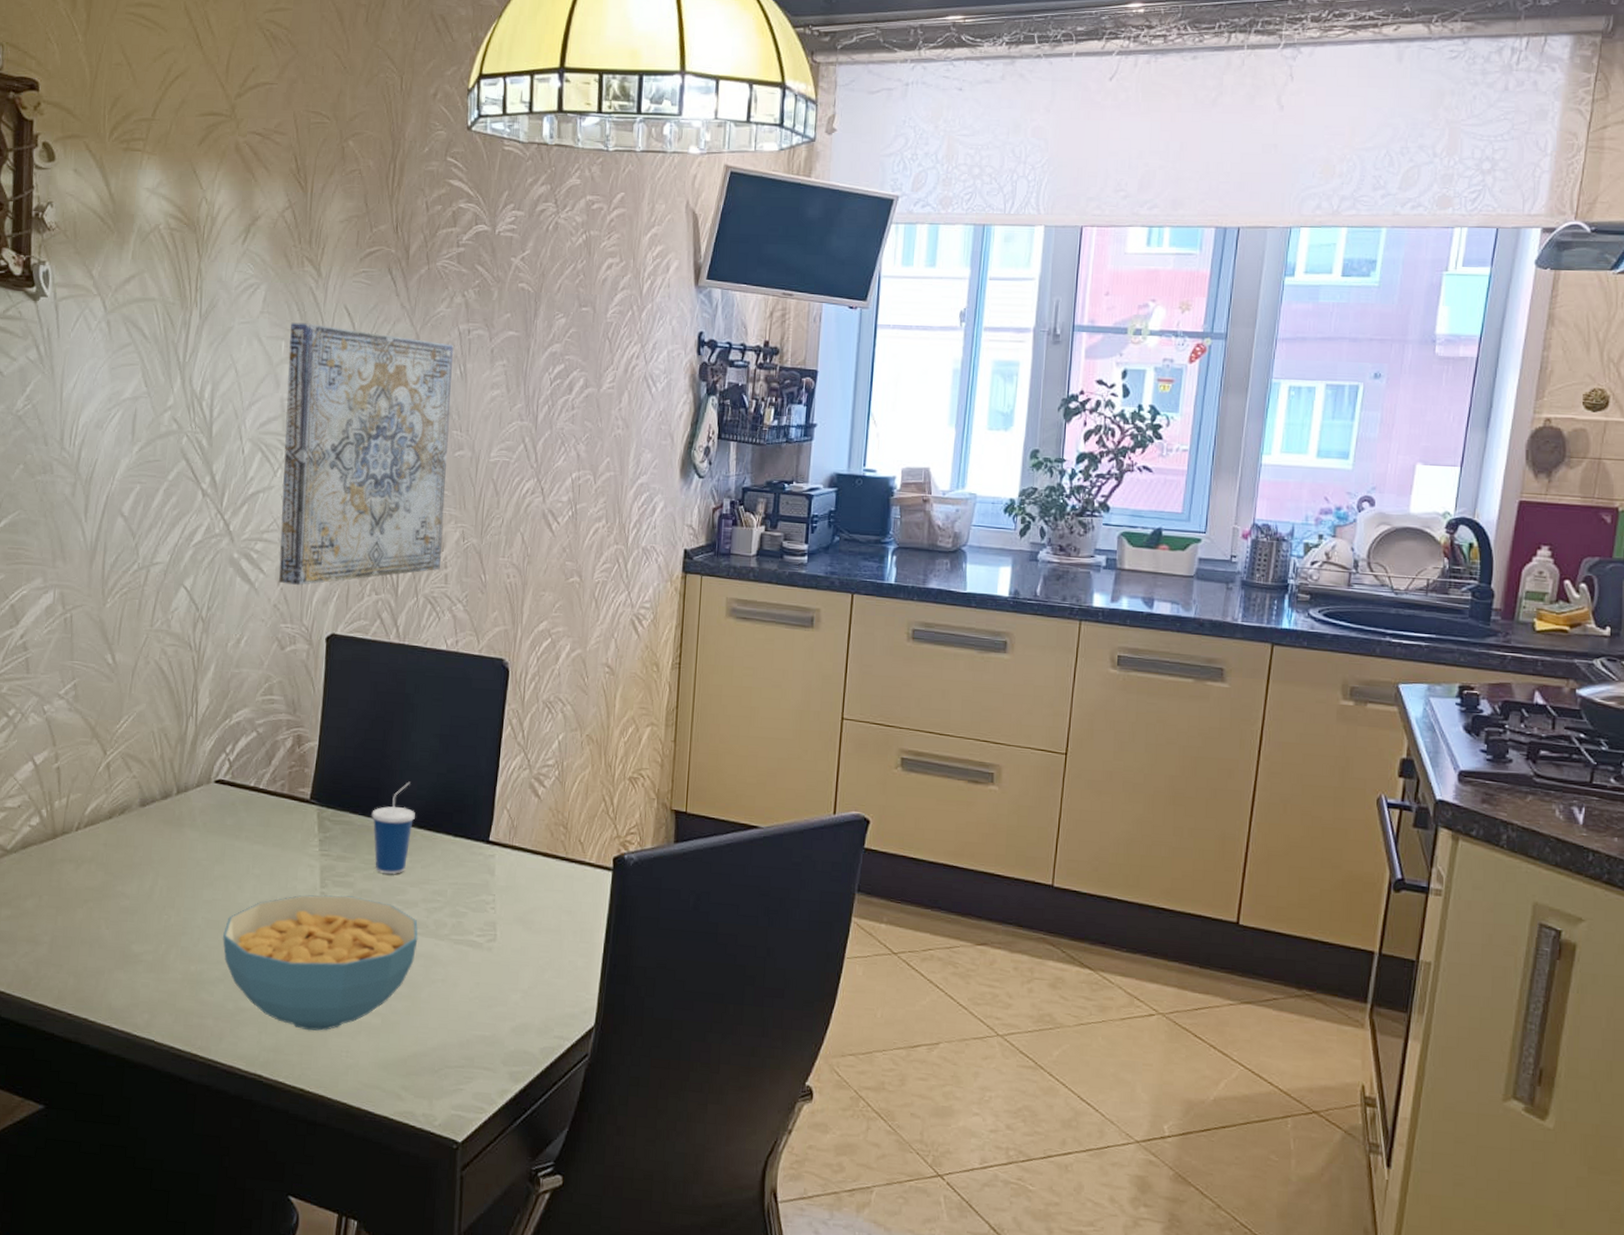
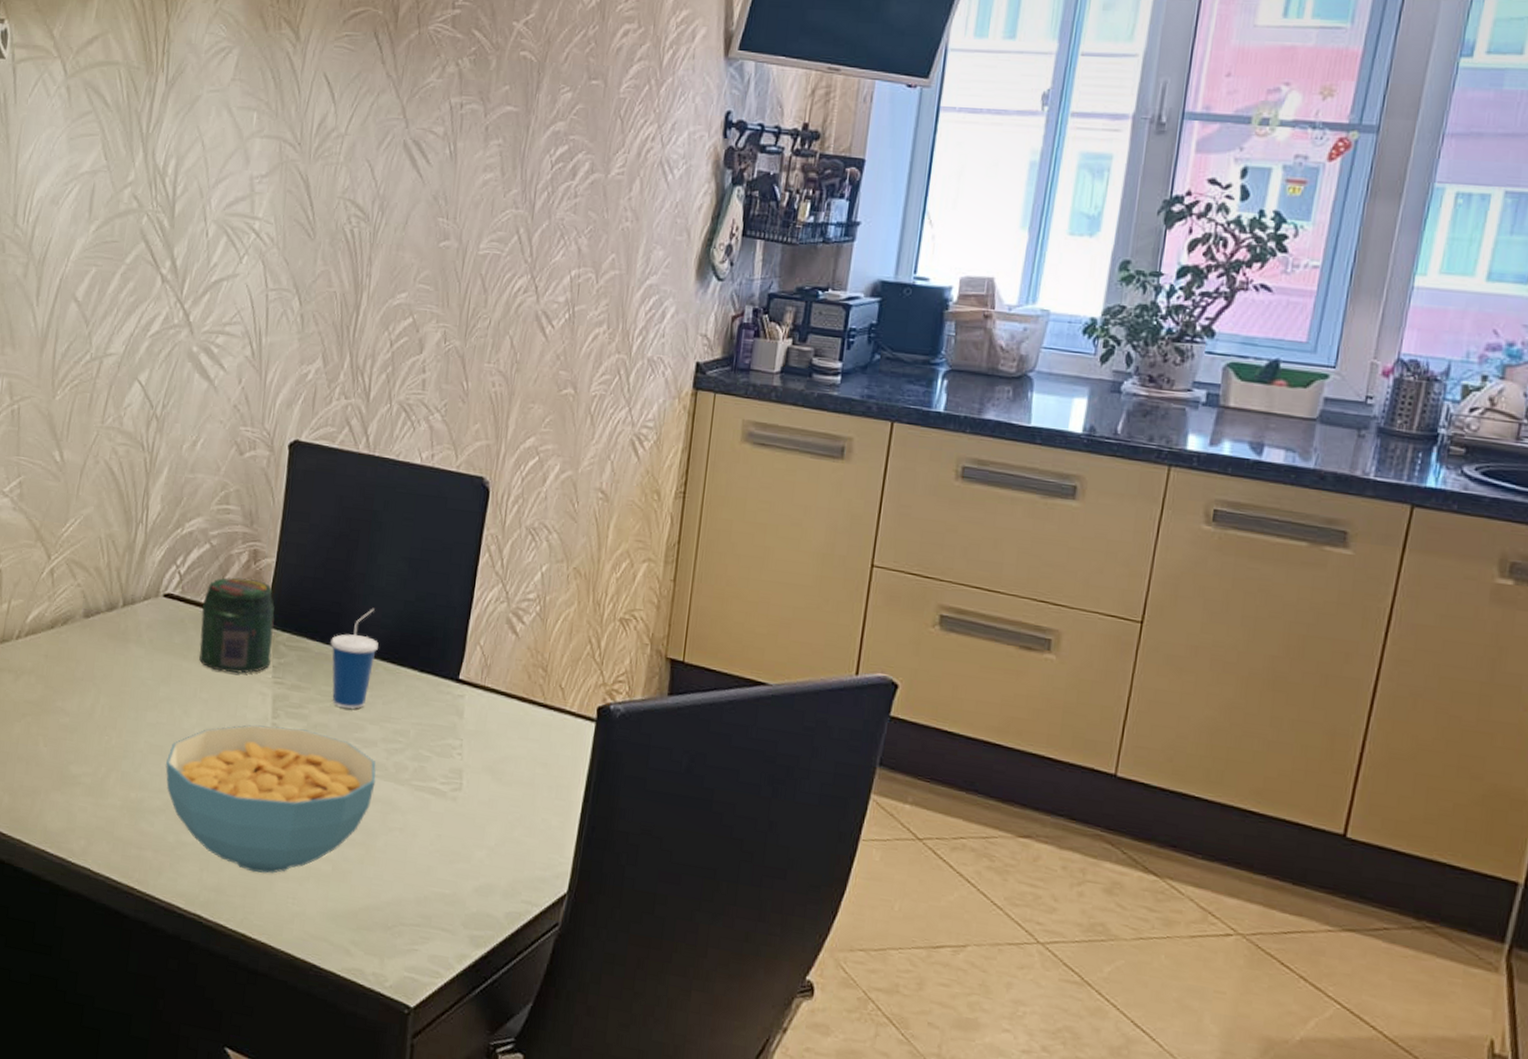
jar: none [250,761,319,849] -> present [199,577,275,674]
wall art: present [278,322,454,585] -> none [240,91,444,385]

